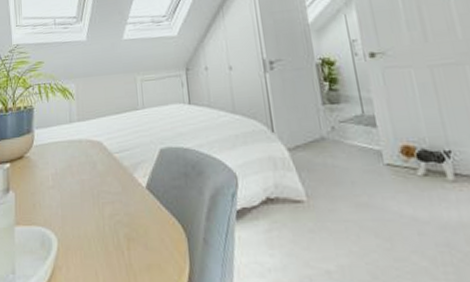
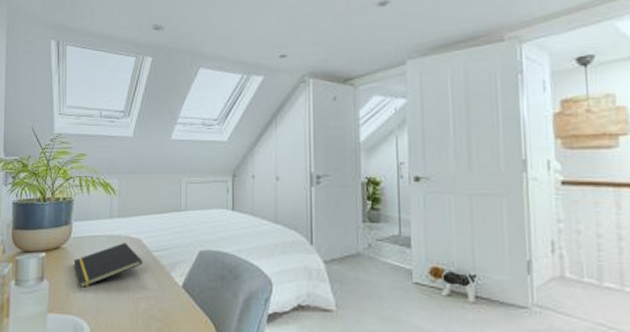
notepad: none [37,147,105,198] -> present [73,243,143,289]

